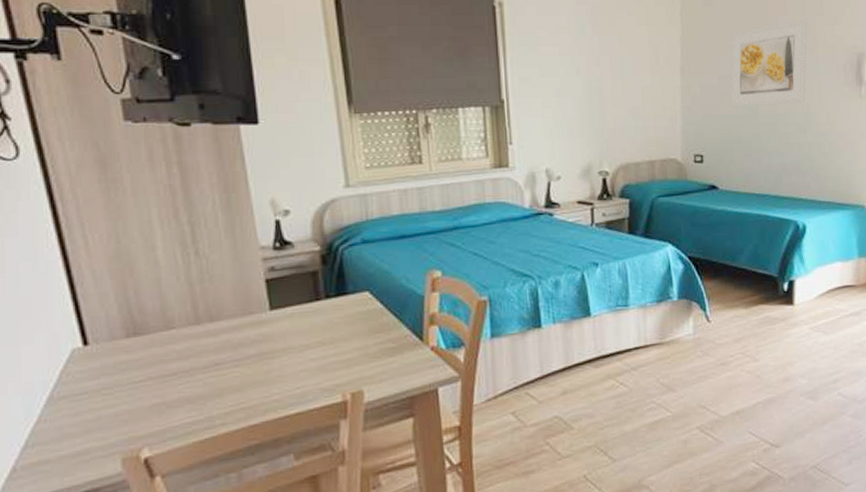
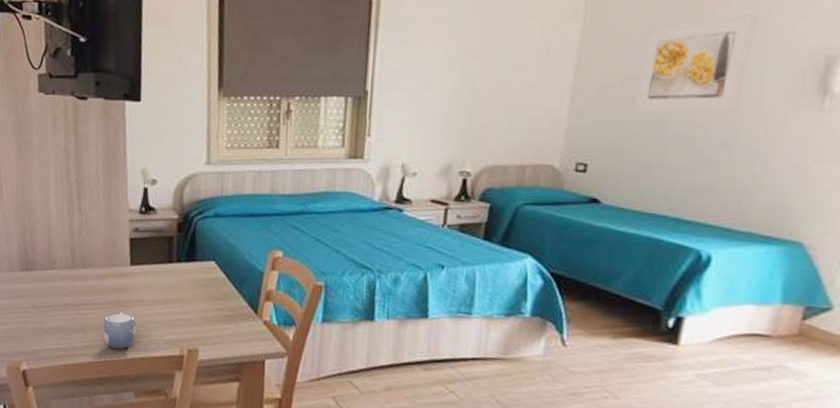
mug: none [244,365,287,410] -> present [102,311,137,350]

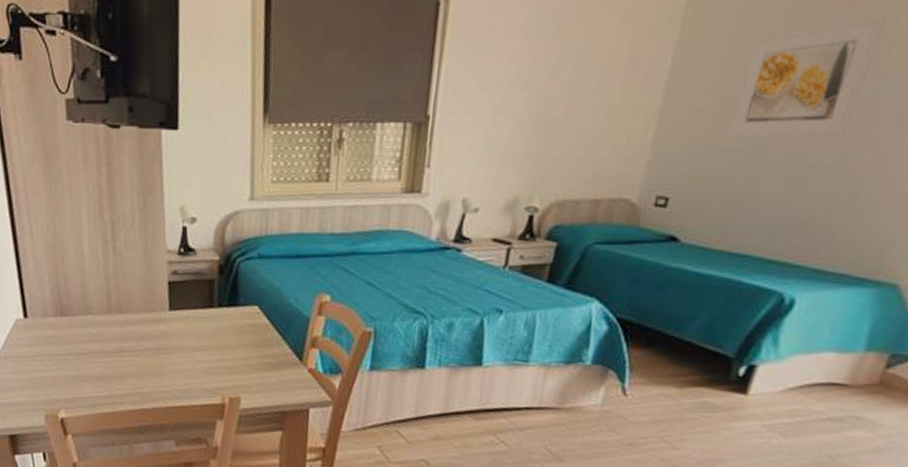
mug: present [102,311,137,350] -> none [141,358,176,398]

